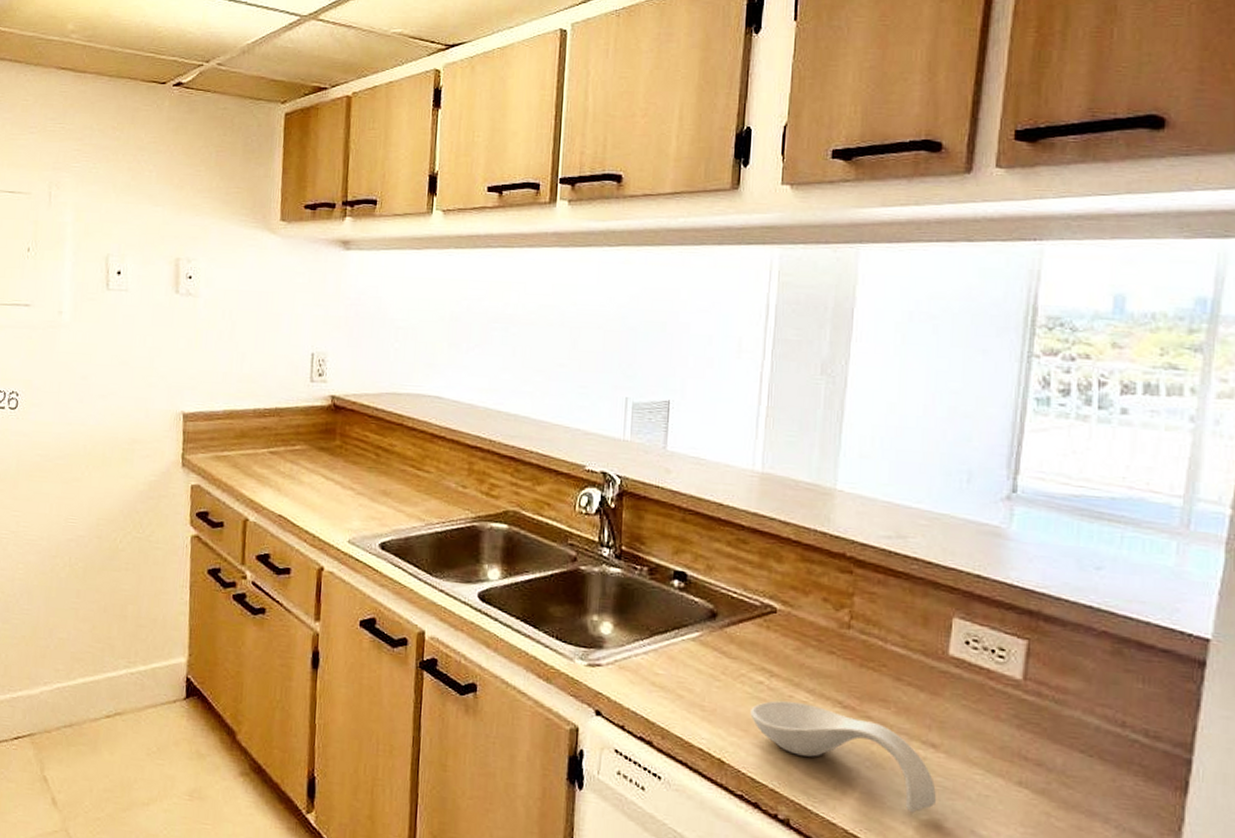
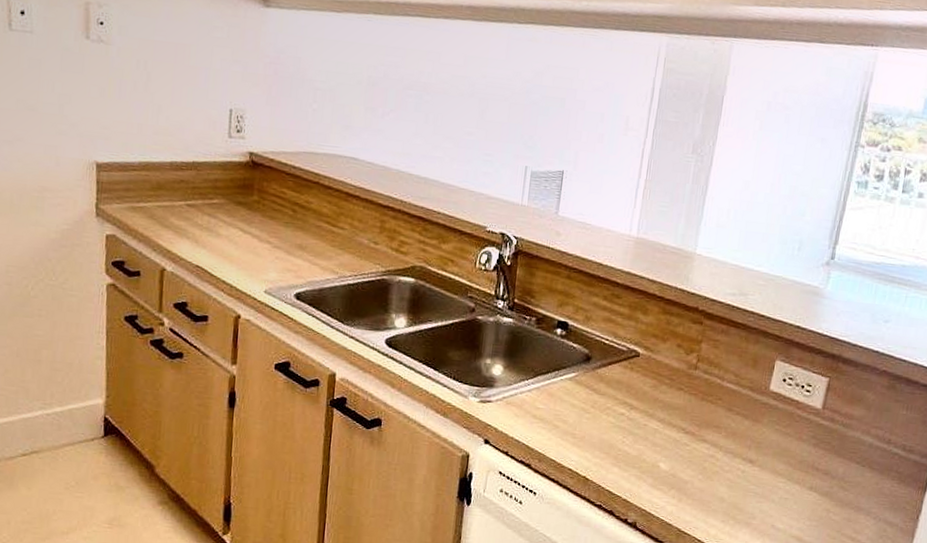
spoon rest: present [750,700,936,813] -> none [612,428,750,514]

